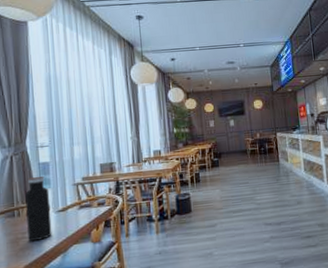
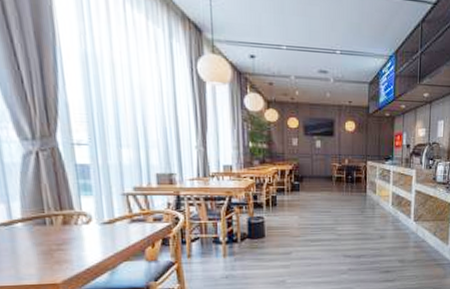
water bottle: present [25,175,52,241] -> none [58,180,97,254]

